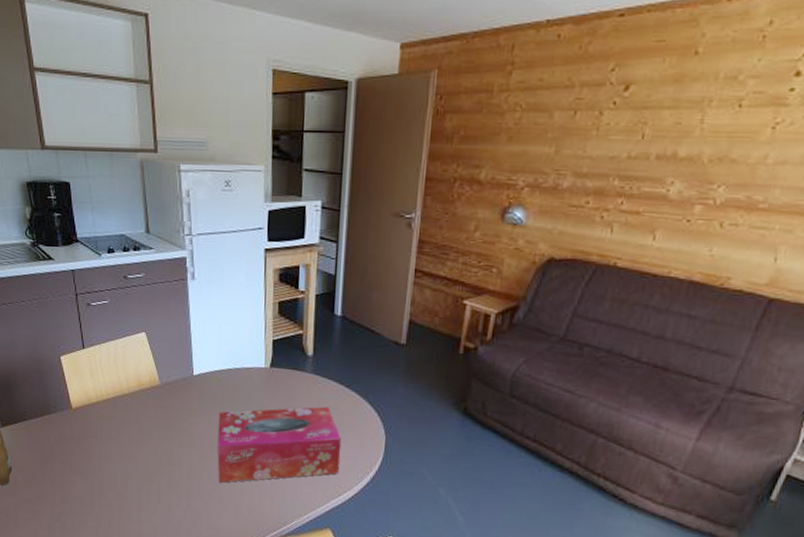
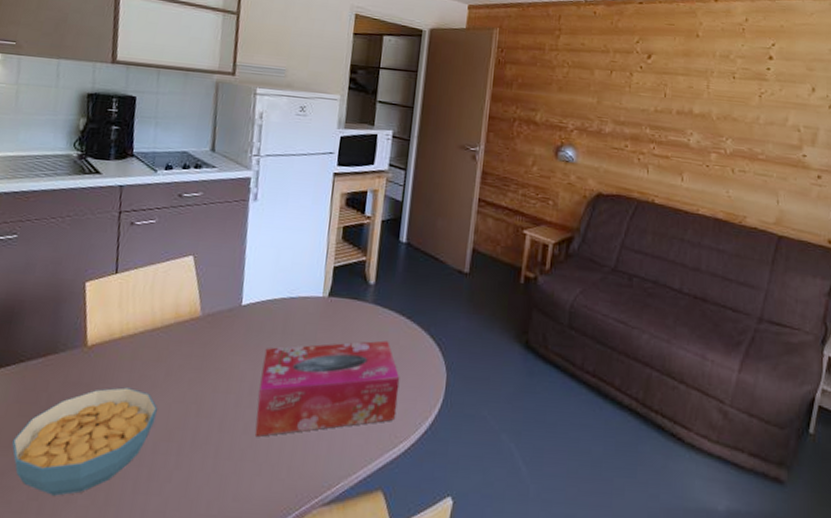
cereal bowl: none [31,441,136,519] -> present [11,387,157,496]

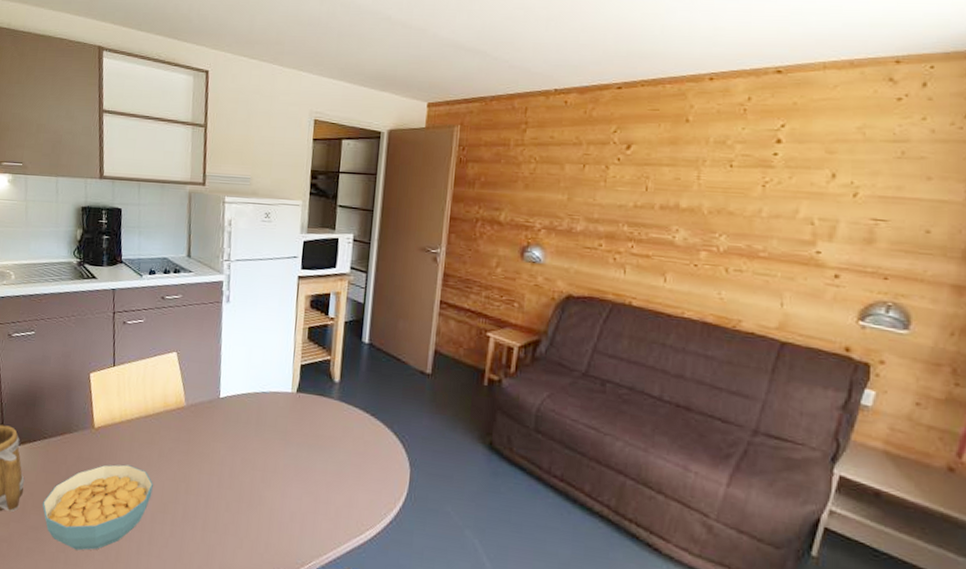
tissue box: present [254,340,400,437] -> none [235,435,366,515]

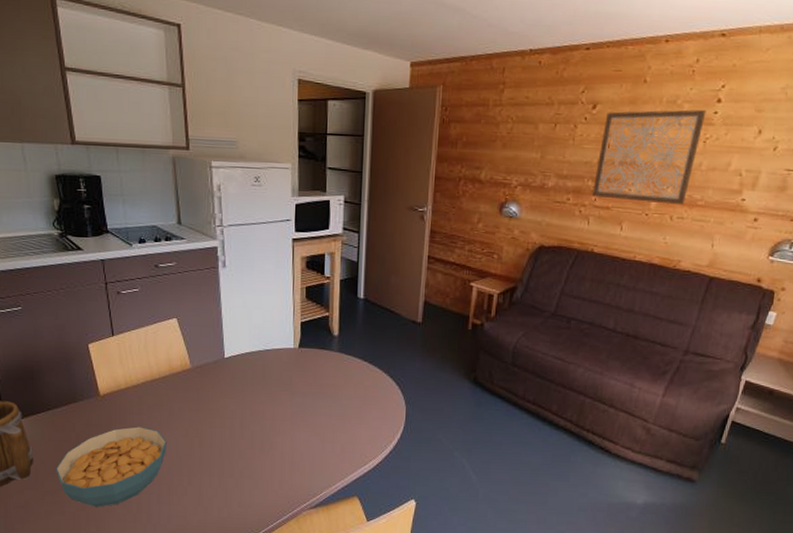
wall art: none [627,150,764,256] -> present [591,109,706,205]

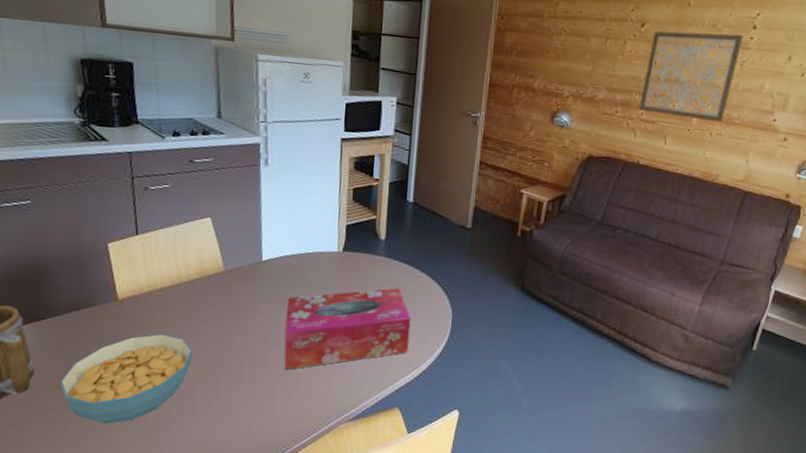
tissue box: none [248,382,366,460] -> present [284,288,411,370]

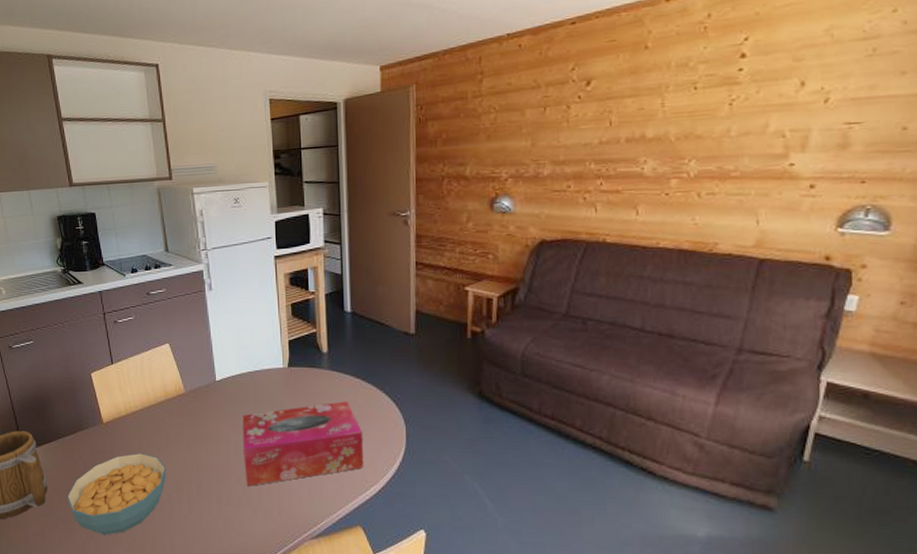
wall art: present [638,31,744,123] -> none [596,67,728,181]

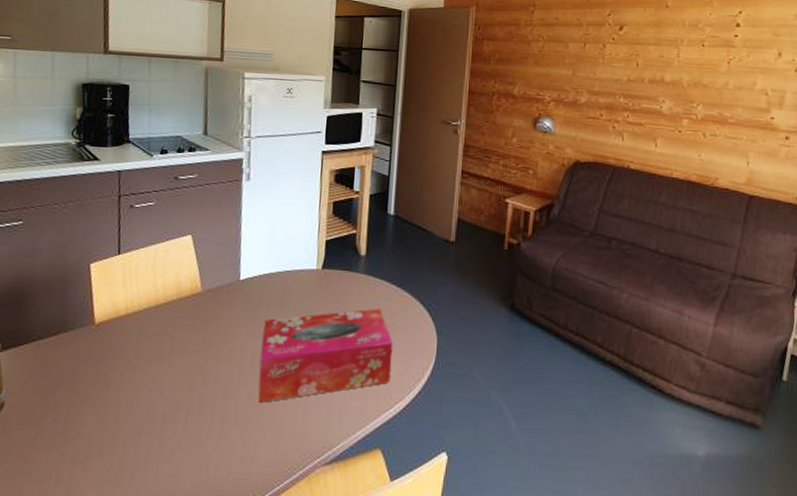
cereal bowl: present [66,453,166,535] -> none [28,361,164,465]

